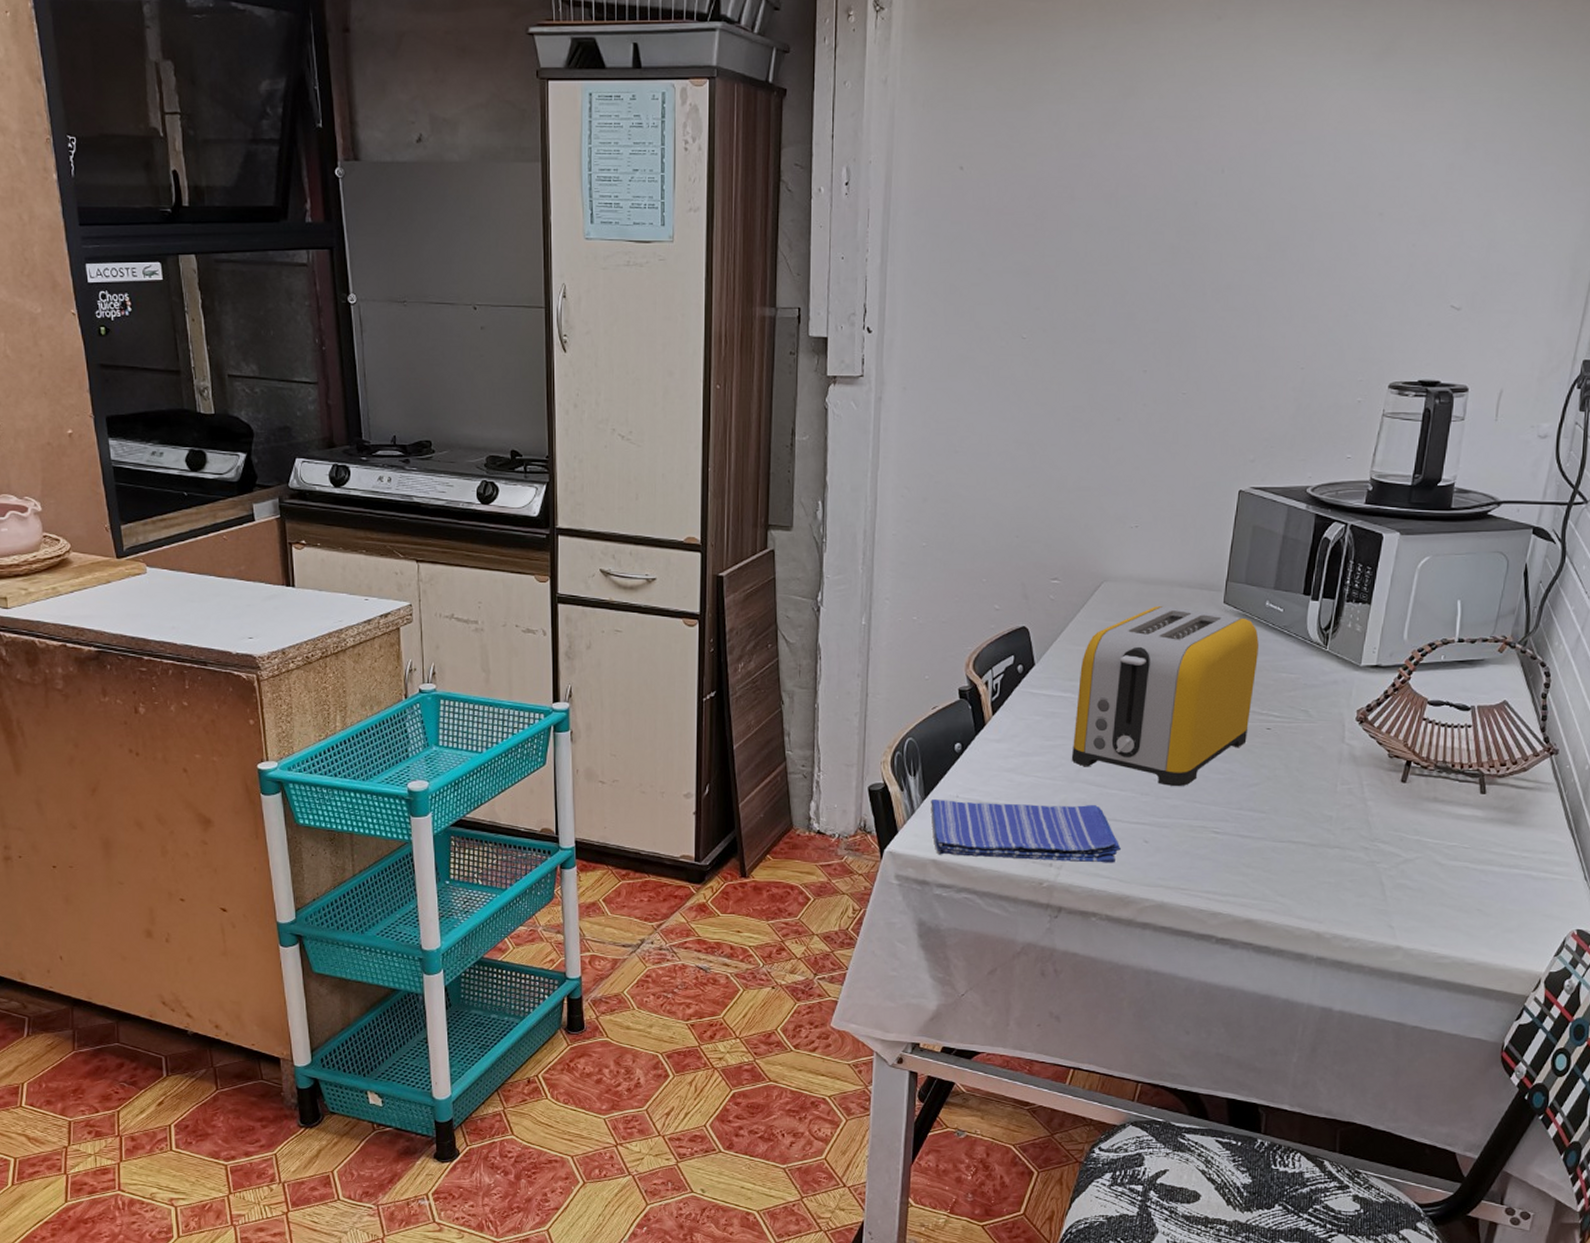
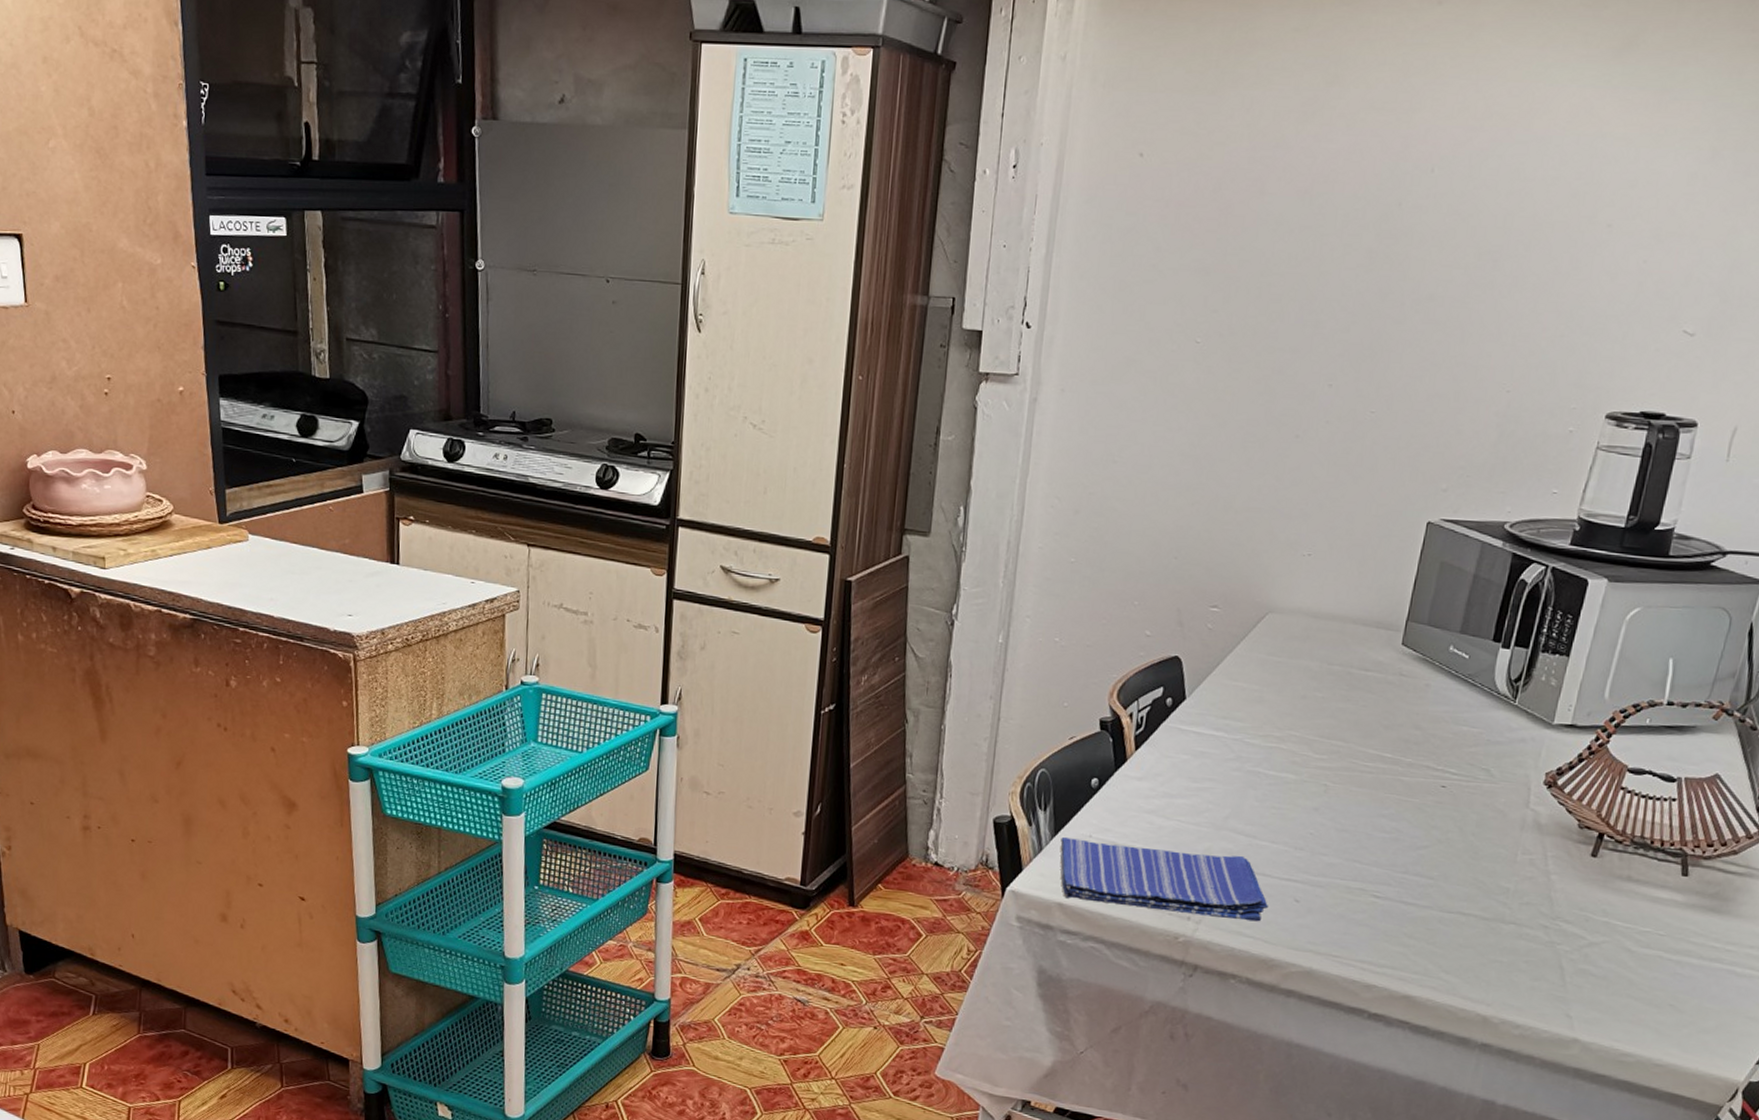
toaster: present [1071,605,1259,787] -> none [1219,643,1439,844]

